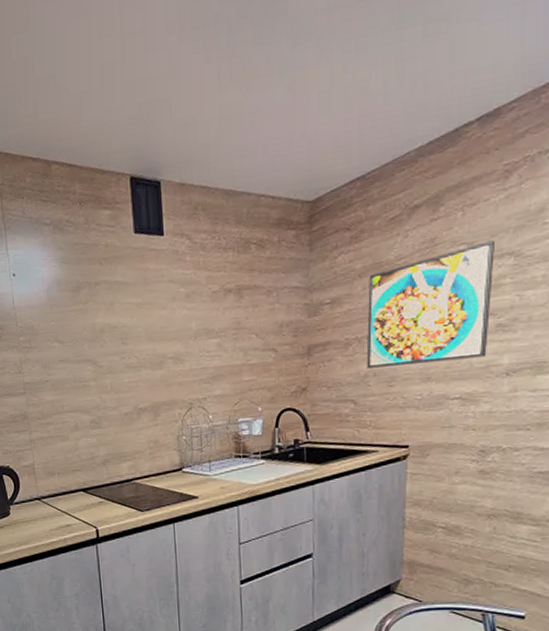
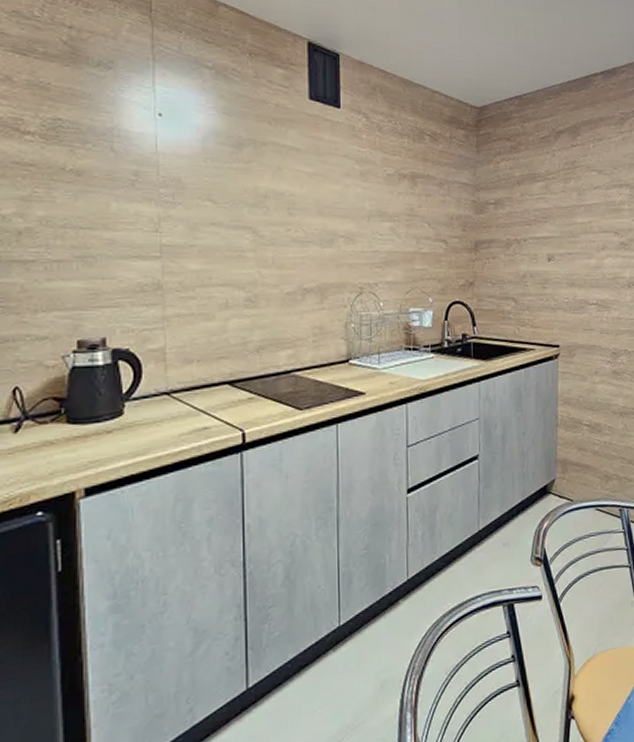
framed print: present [366,240,494,369] -> none [524,172,617,269]

